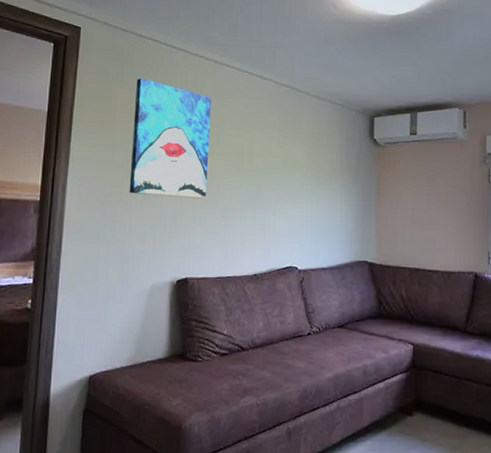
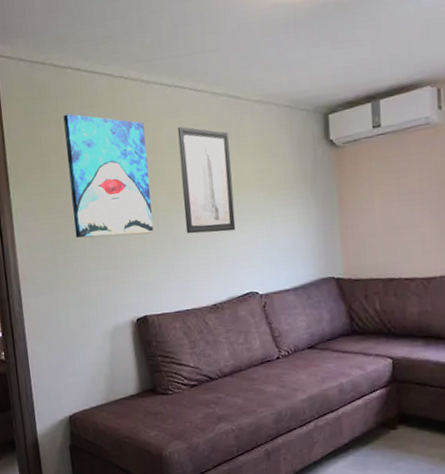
wall art: none [237,107,287,207] -> present [177,127,236,234]

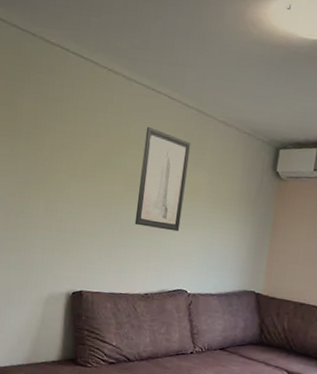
wall art: present [63,113,154,239] -> none [31,88,117,217]

